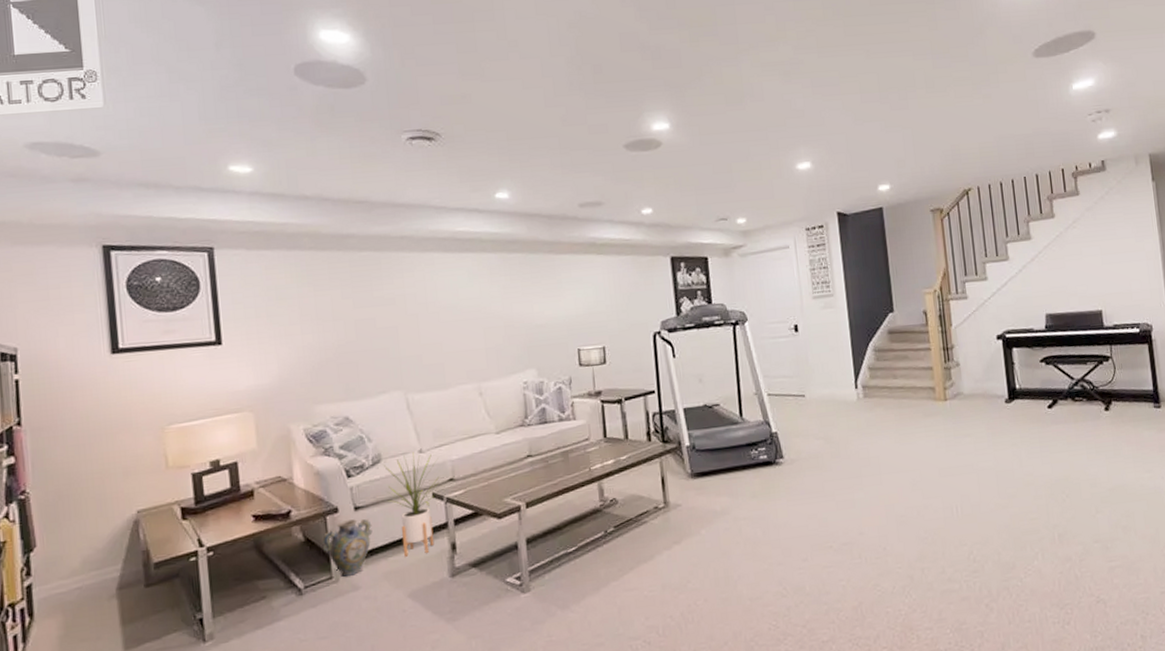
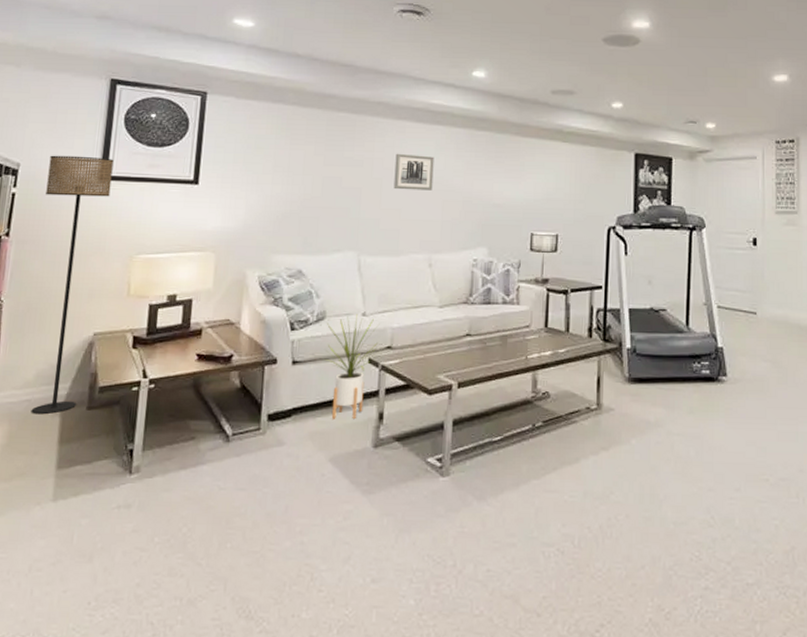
floor lamp: none [50,330,132,601] -> present [31,155,114,415]
ceramic jug: present [322,519,373,577] -> none [255,373,306,430]
wall art: none [428,285,472,323] -> present [394,153,434,191]

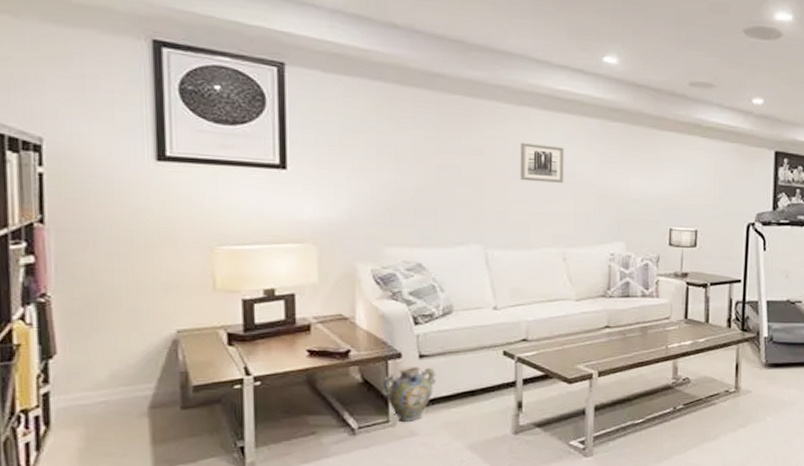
floor lamp: present [31,155,114,415] -> none [84,129,173,416]
ceramic jug: none [255,373,306,430] -> present [381,367,436,422]
house plant: present [325,314,378,419] -> none [455,308,512,409]

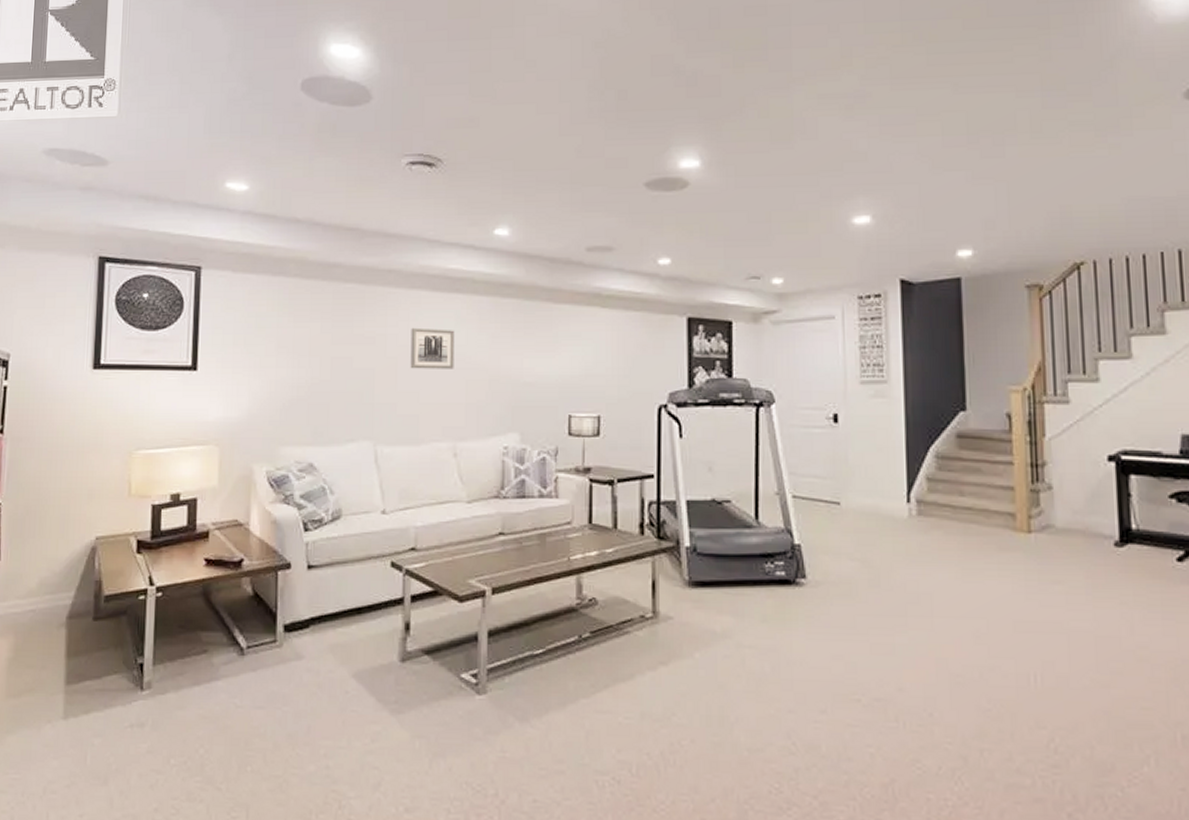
ceramic jug: present [381,367,436,422] -> none [269,579,324,642]

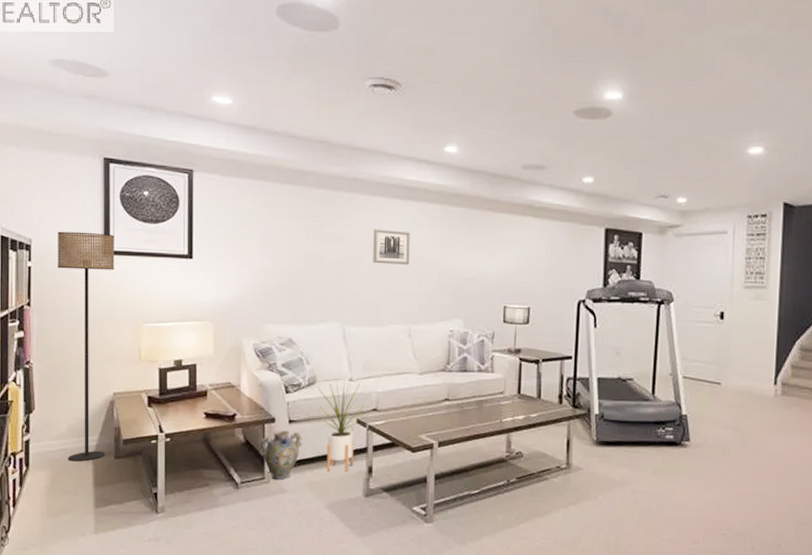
floor lamp: none [36,343,107,626] -> present [57,231,114,462]
ceramic jug: none [269,579,324,642] -> present [258,430,302,480]
house plant: none [343,512,400,630] -> present [317,379,364,472]

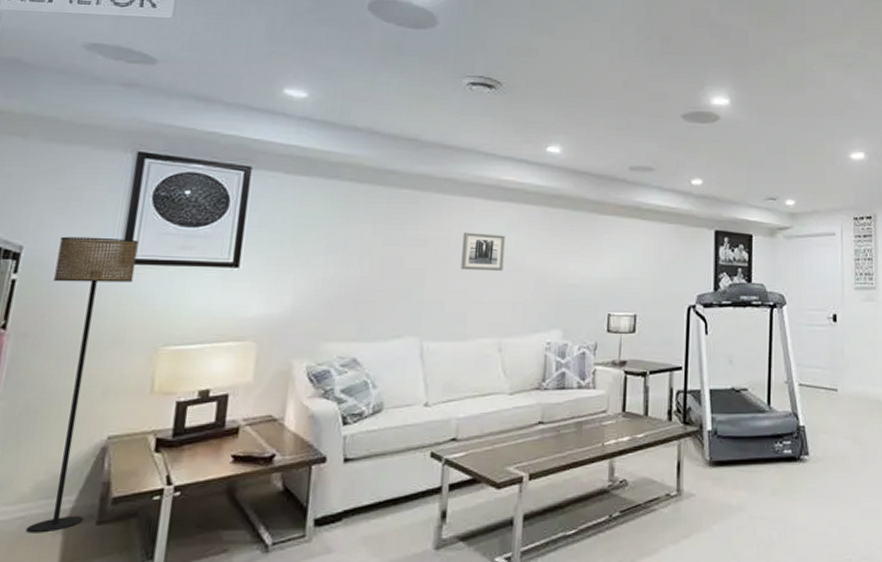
ceramic jug: present [258,430,302,480] -> none [300,472,360,536]
house plant: present [317,379,364,472] -> none [381,404,441,521]

